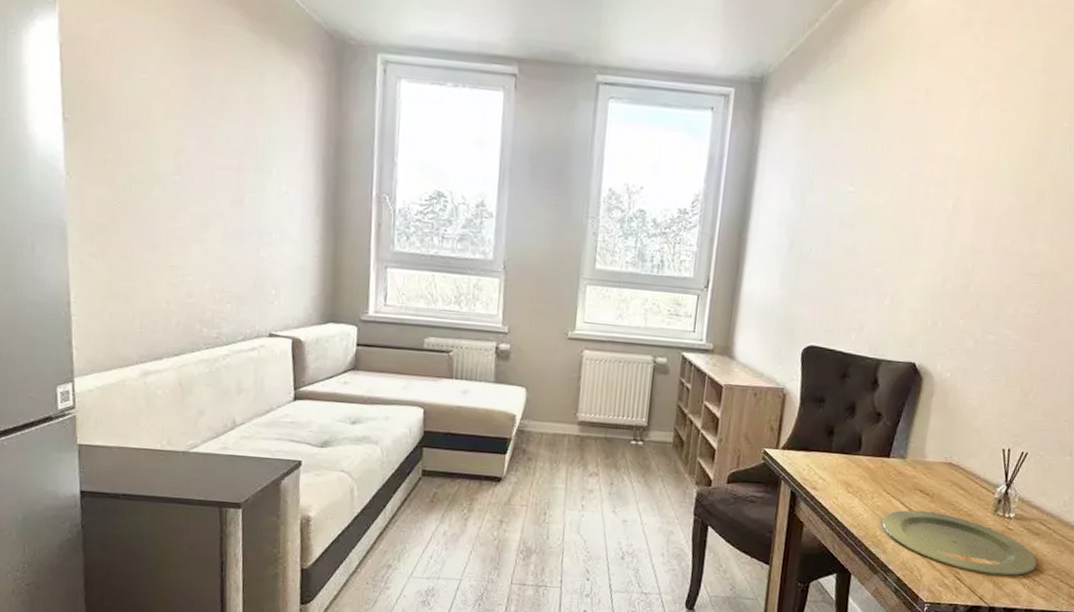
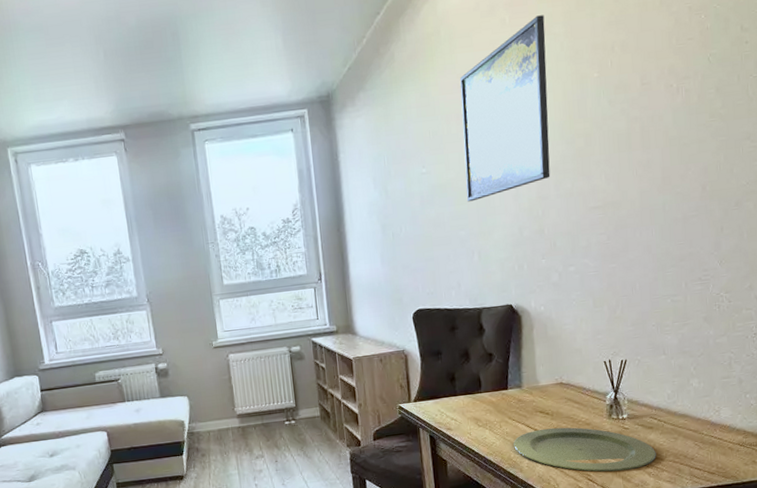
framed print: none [891,42,1024,237] -> present [460,15,550,202]

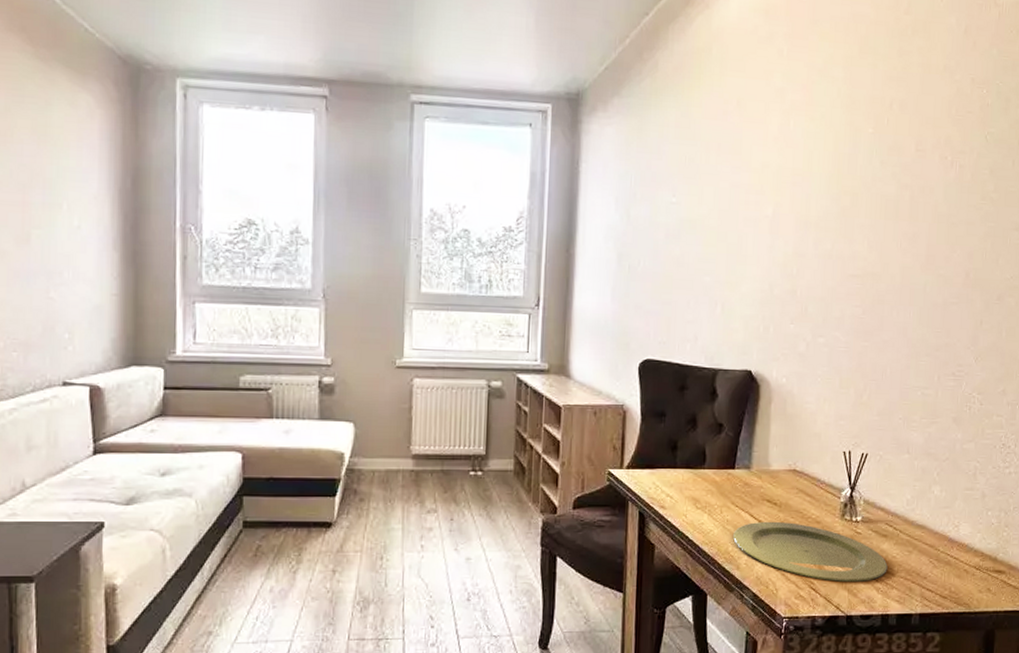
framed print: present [460,15,550,202] -> none [717,54,824,245]

